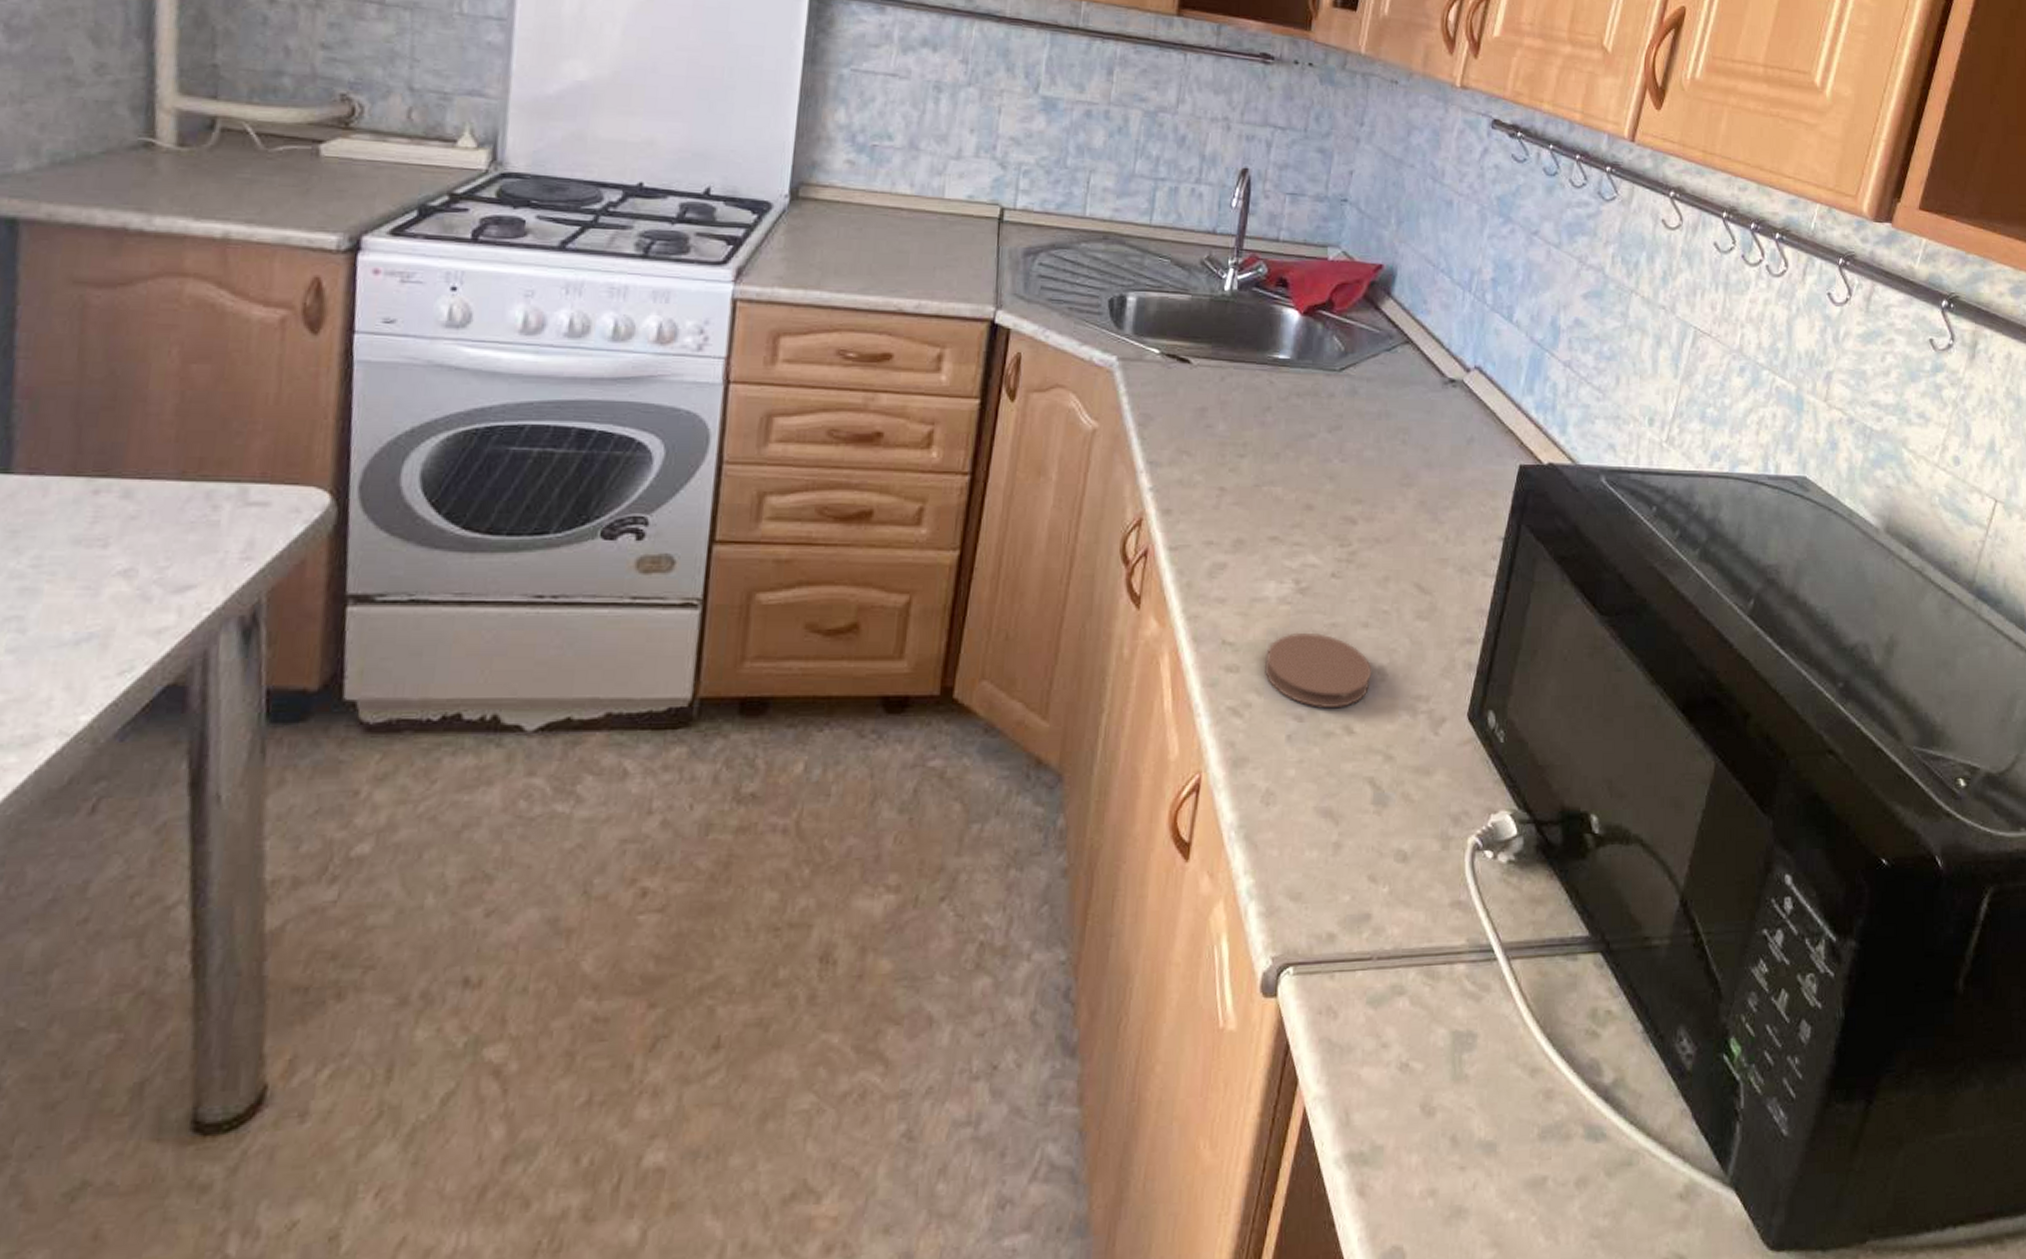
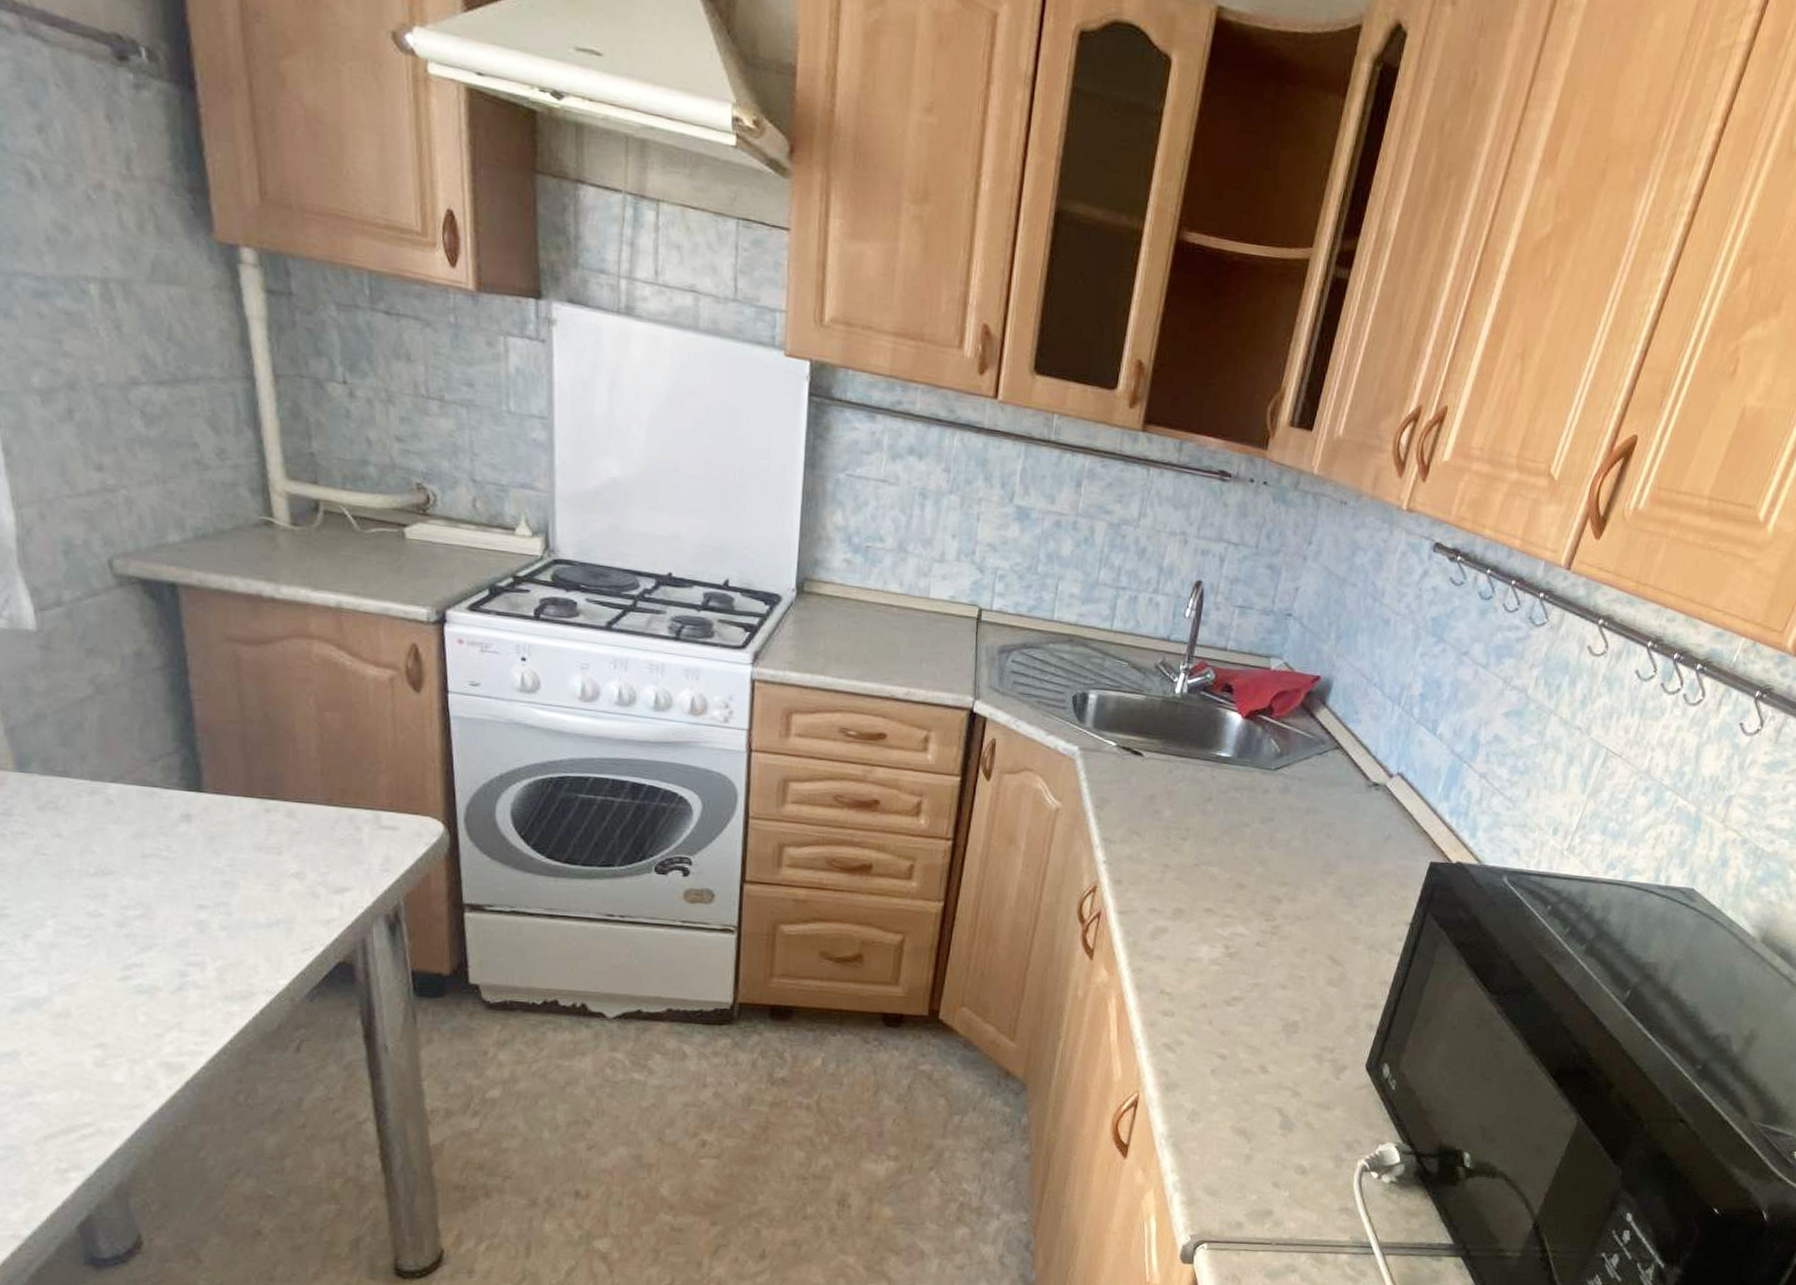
coaster: present [1265,632,1372,707] -> none [1195,988,1287,1051]

